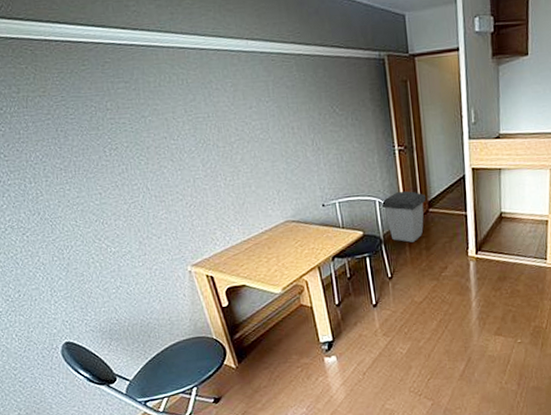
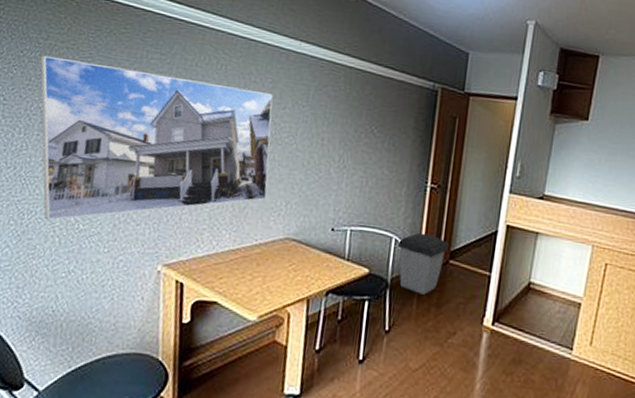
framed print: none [19,97,259,251] -> present [40,55,273,221]

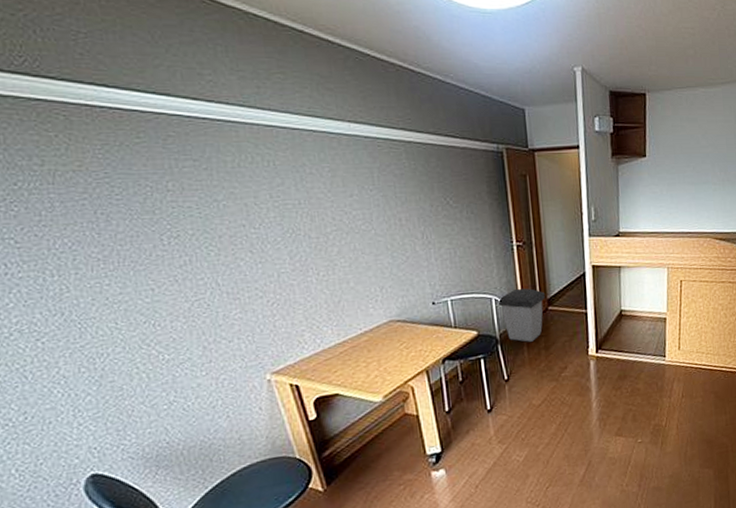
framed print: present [40,55,273,221] -> none [42,182,359,359]

